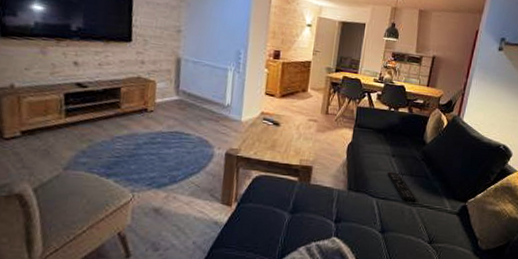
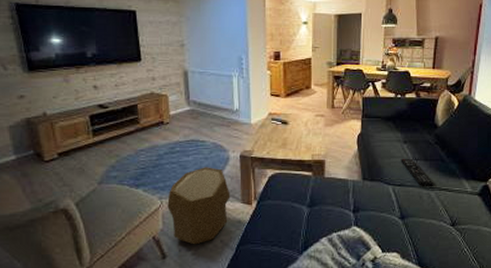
pouf: none [139,162,210,245] -> present [167,167,231,245]

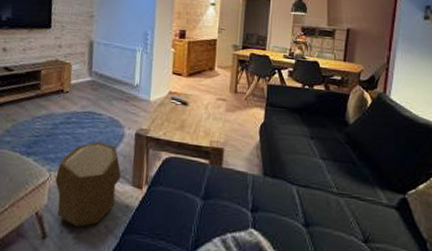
remote control: present [400,158,434,186] -> none [306,155,344,192]

